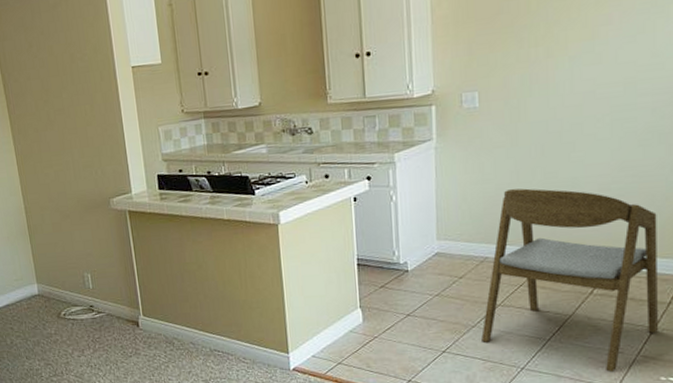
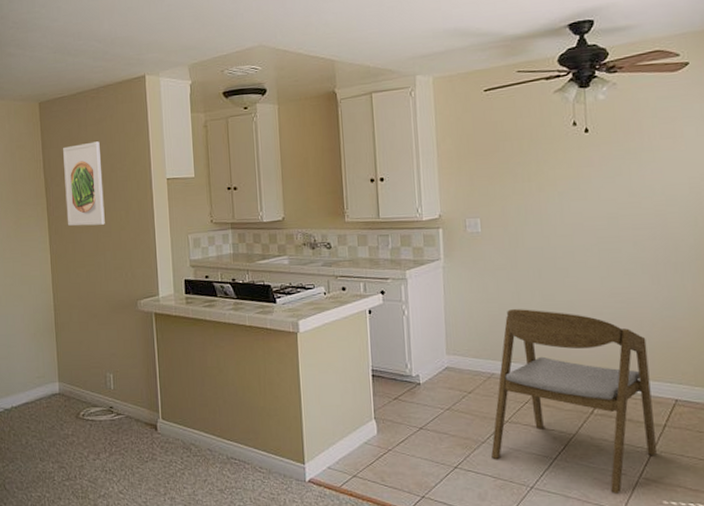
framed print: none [18,29,70,124] -> present [63,141,105,226]

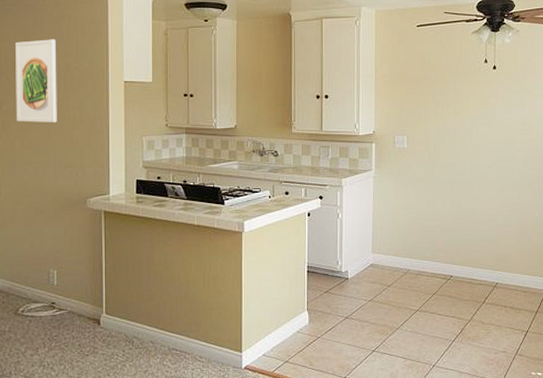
armchair: present [491,309,657,493] -> none [403,215,529,368]

